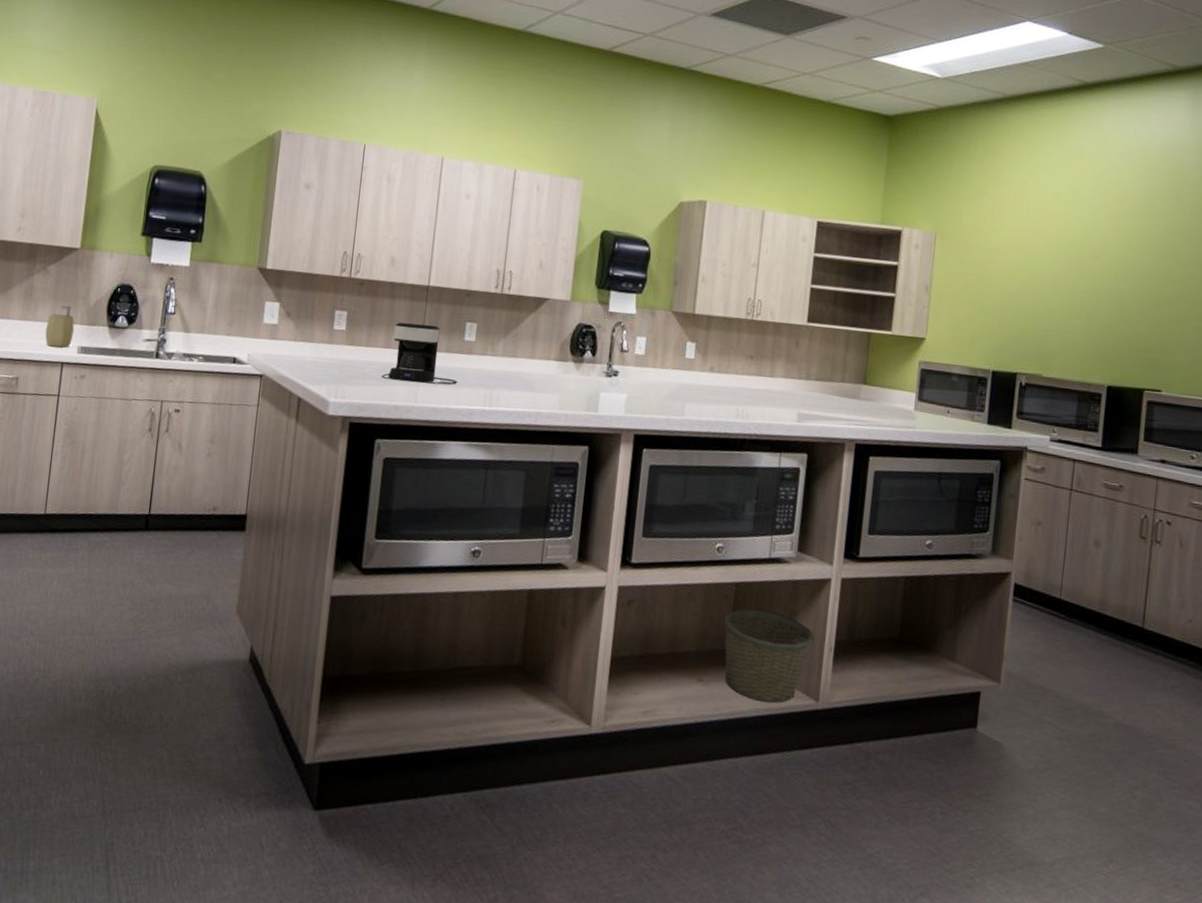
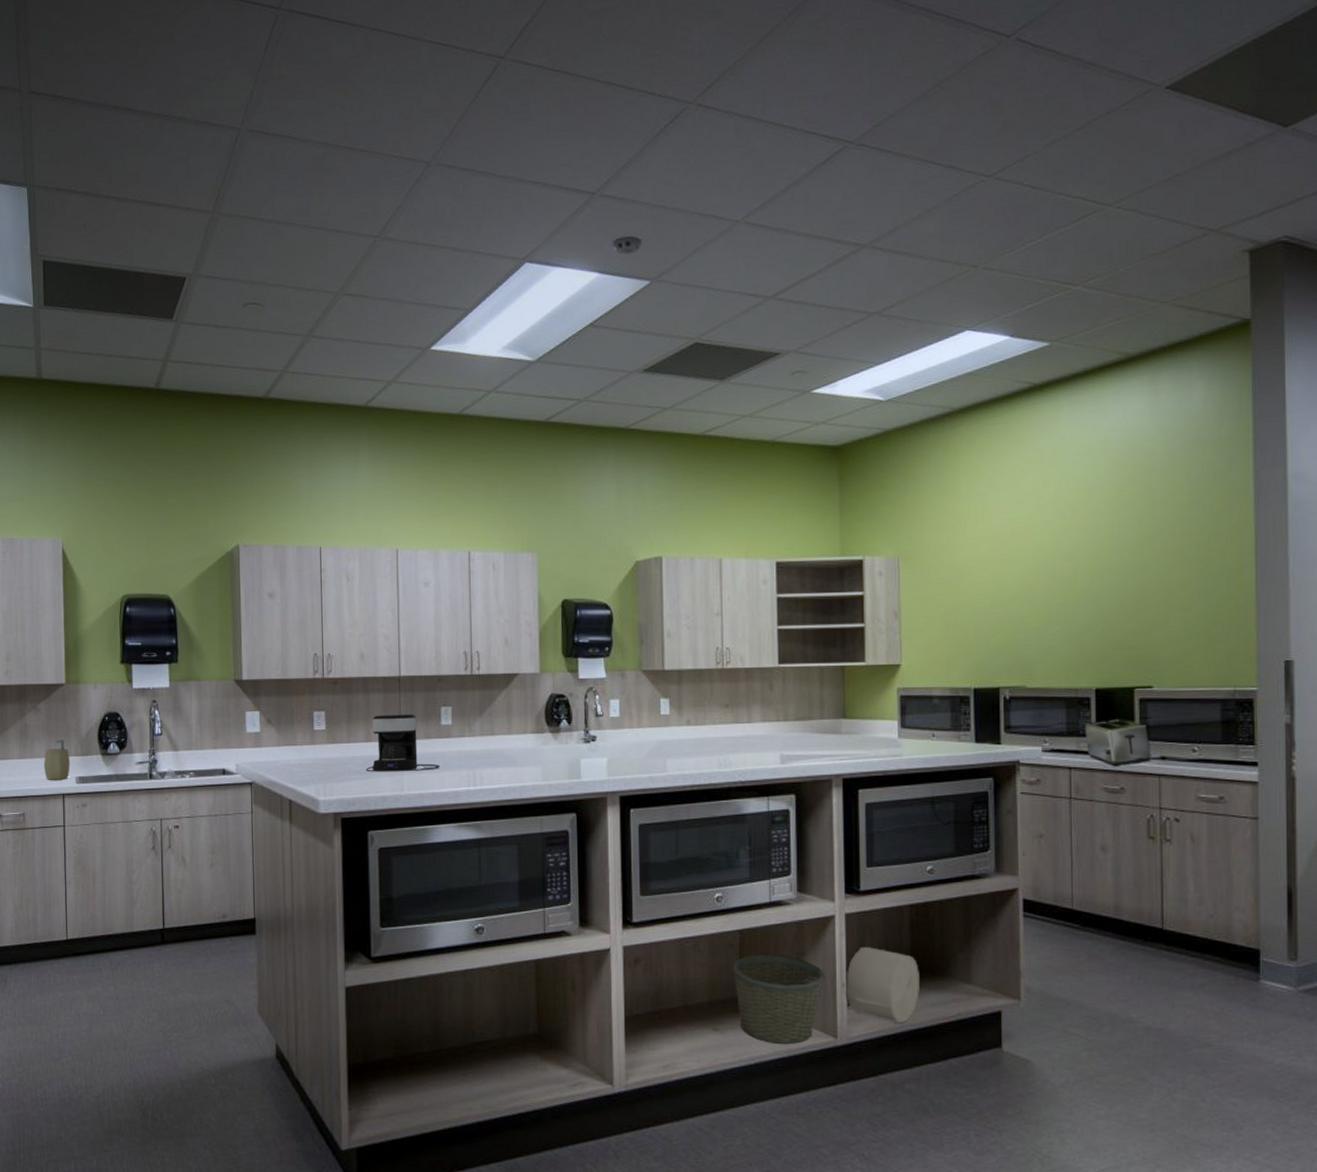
paper towel: none [831,613,906,693] -> present [845,947,920,1023]
toaster: none [1092,416,1153,464] -> present [1084,718,1151,766]

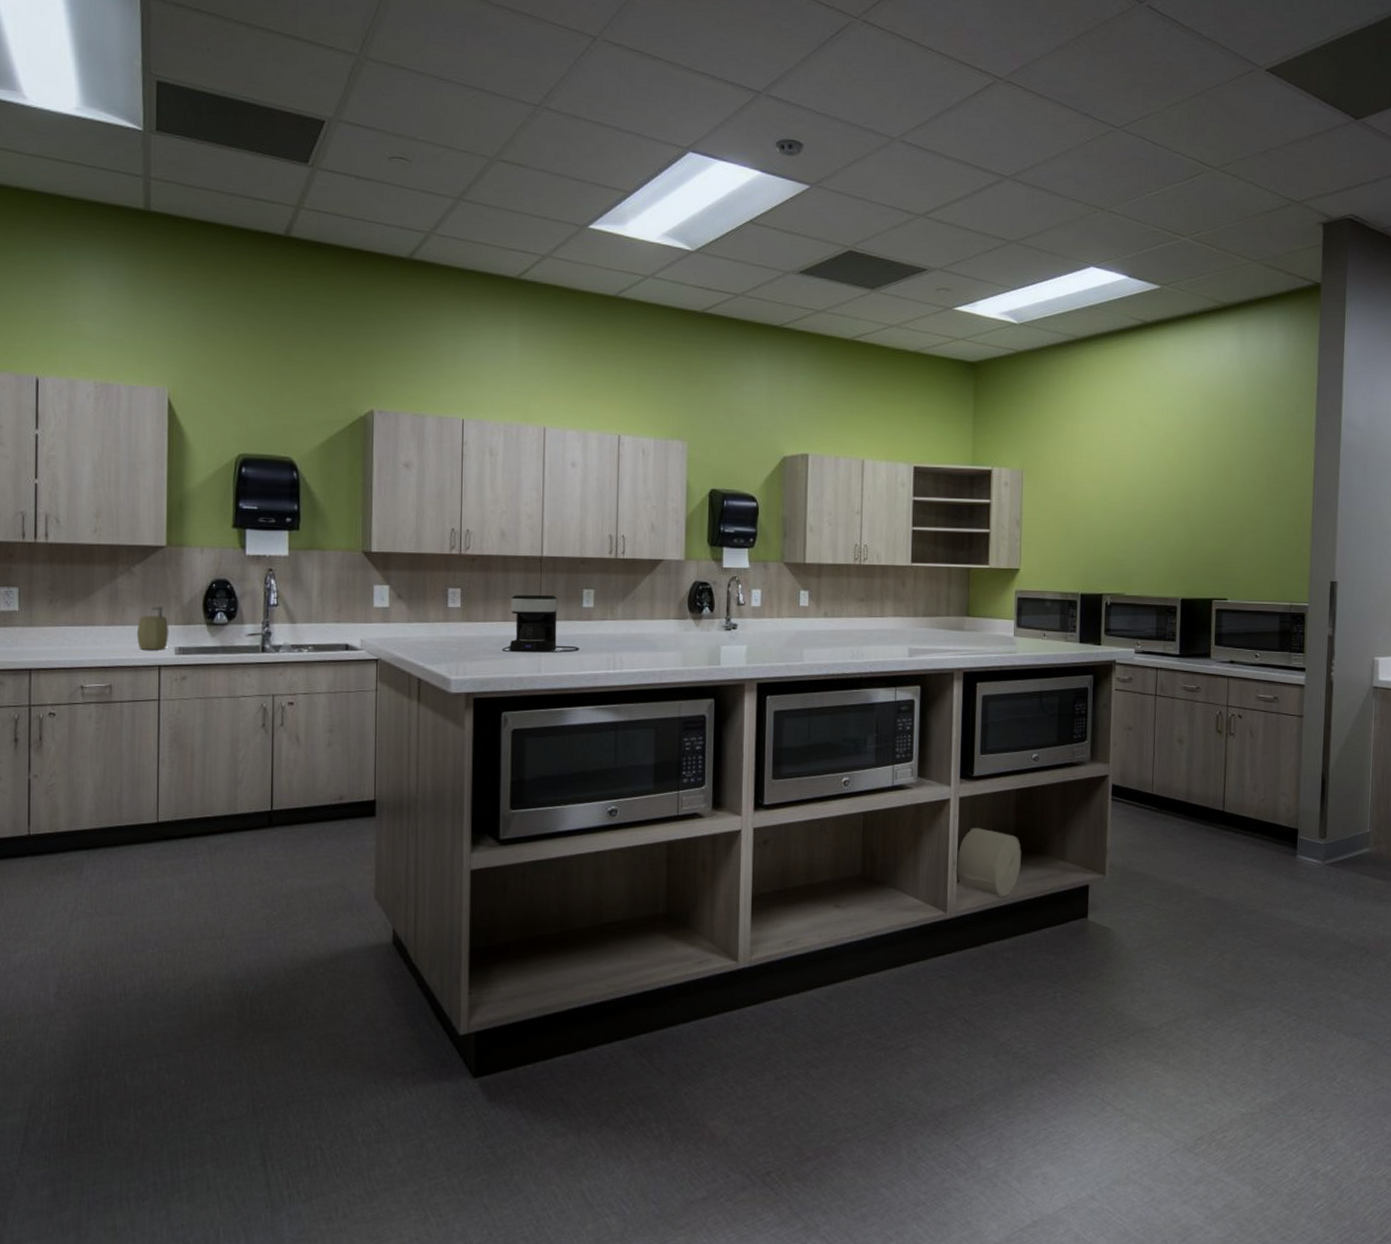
basket: present [732,954,823,1044] -> none [855,834,937,918]
toaster: present [1084,718,1151,766] -> none [1170,625,1223,668]

